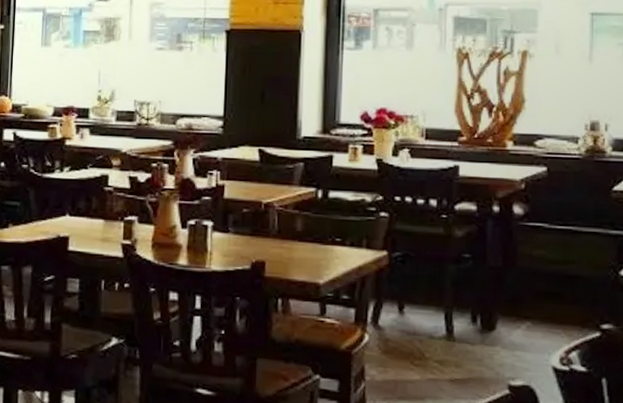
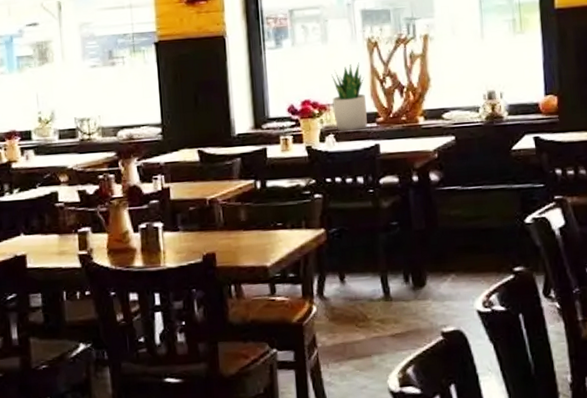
planter: none [411,74,450,148] -> present [331,62,368,132]

